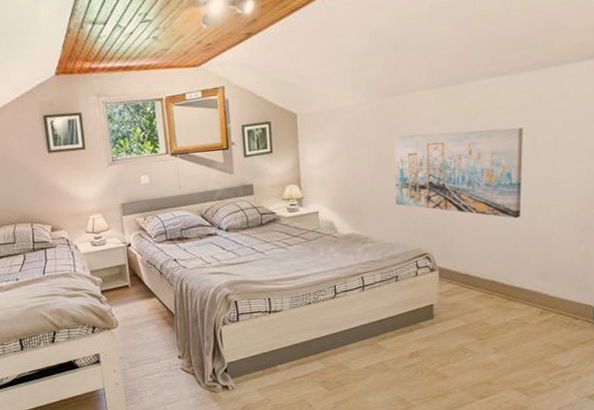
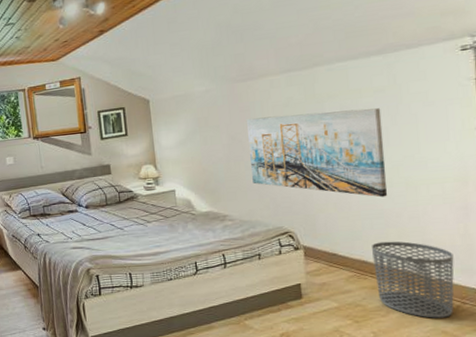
waste bin: none [501,261,572,334] -> present [372,241,454,318]

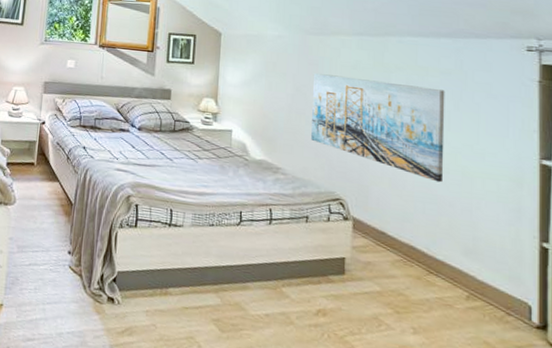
waste bin: present [372,241,454,318] -> none [421,229,502,327]

